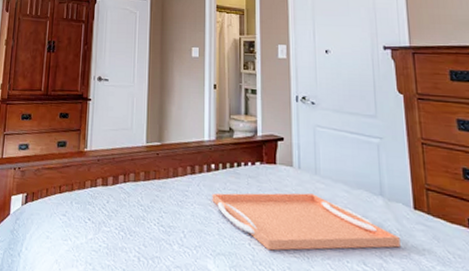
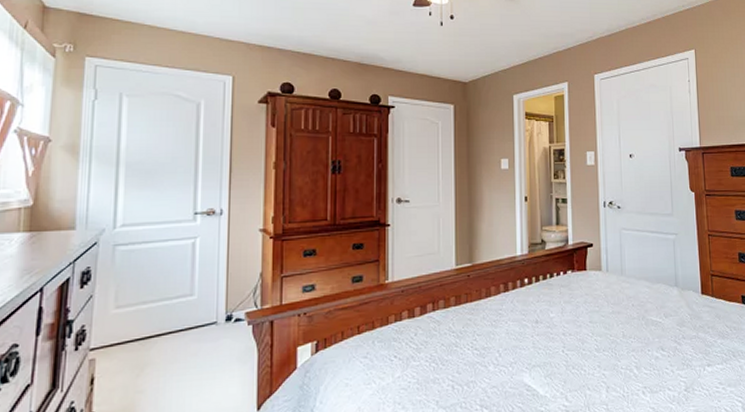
serving tray: present [212,193,400,251] -> none [526,294,691,354]

